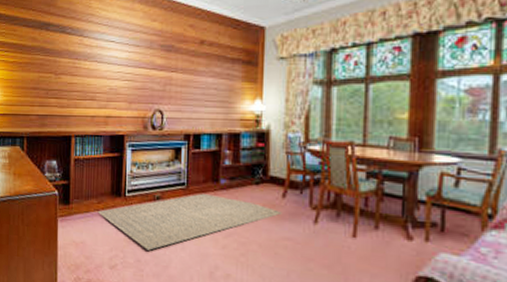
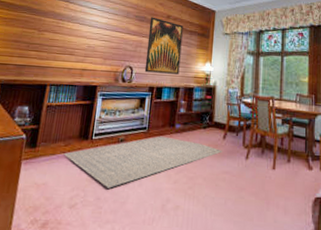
wall art: none [177,44,222,117] -> present [144,17,184,75]

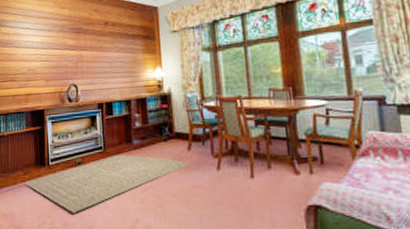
wall art: present [144,17,184,75] -> none [86,26,128,88]

